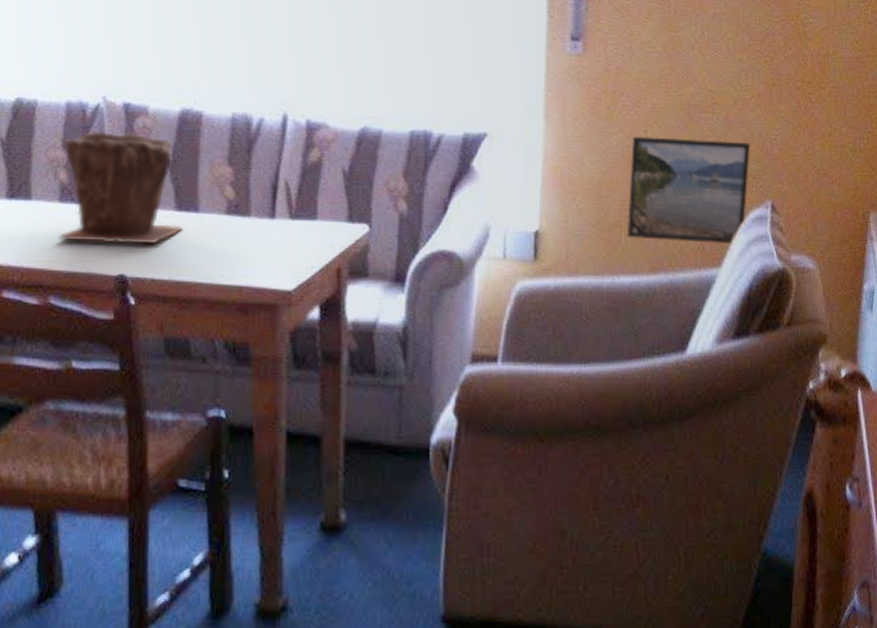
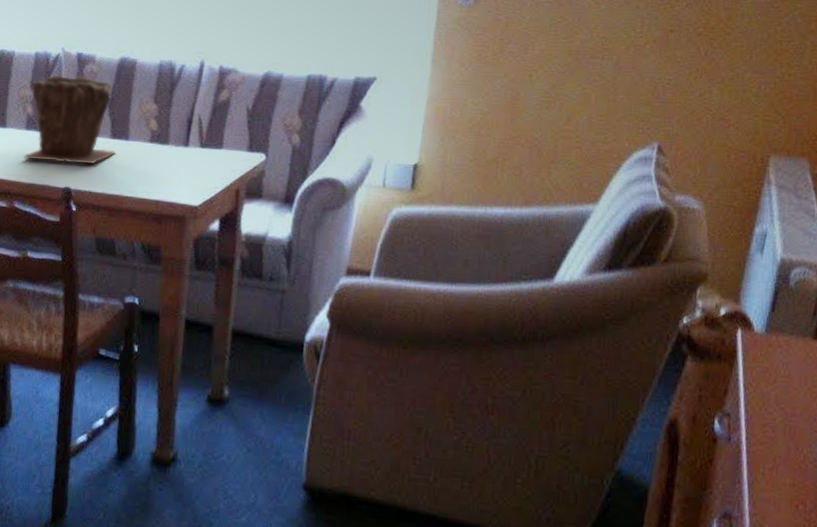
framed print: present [628,136,751,245] -> none [504,80,641,183]

